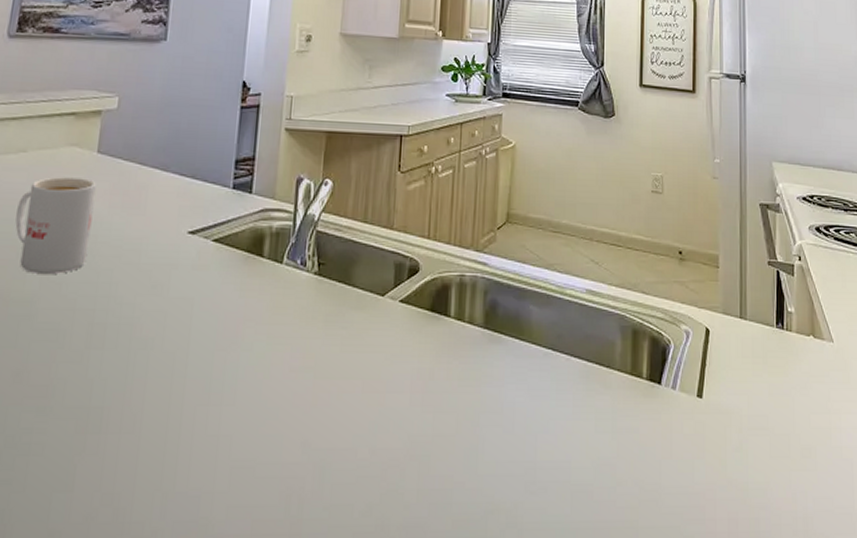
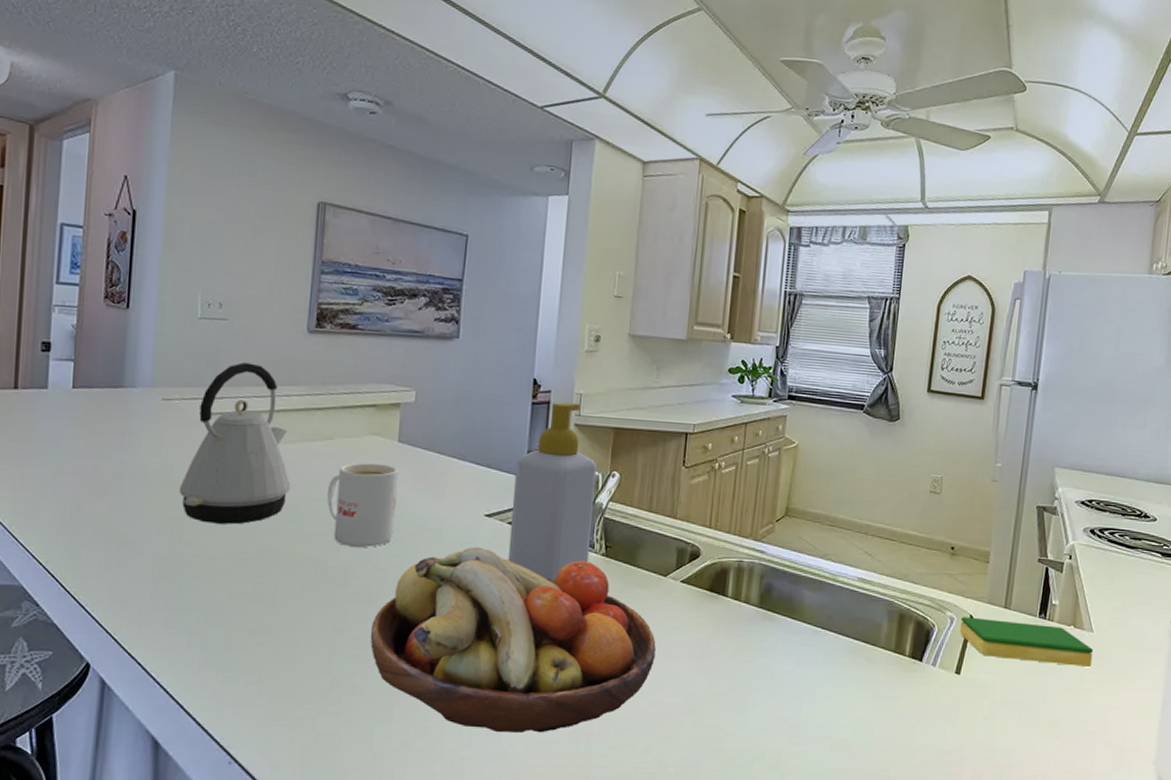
fruit bowl: none [53,269,375,495] -> present [370,546,656,733]
soap bottle: none [212,105,309,305] -> present [508,402,597,581]
dish sponge: none [696,330,837,384] -> present [959,617,1094,668]

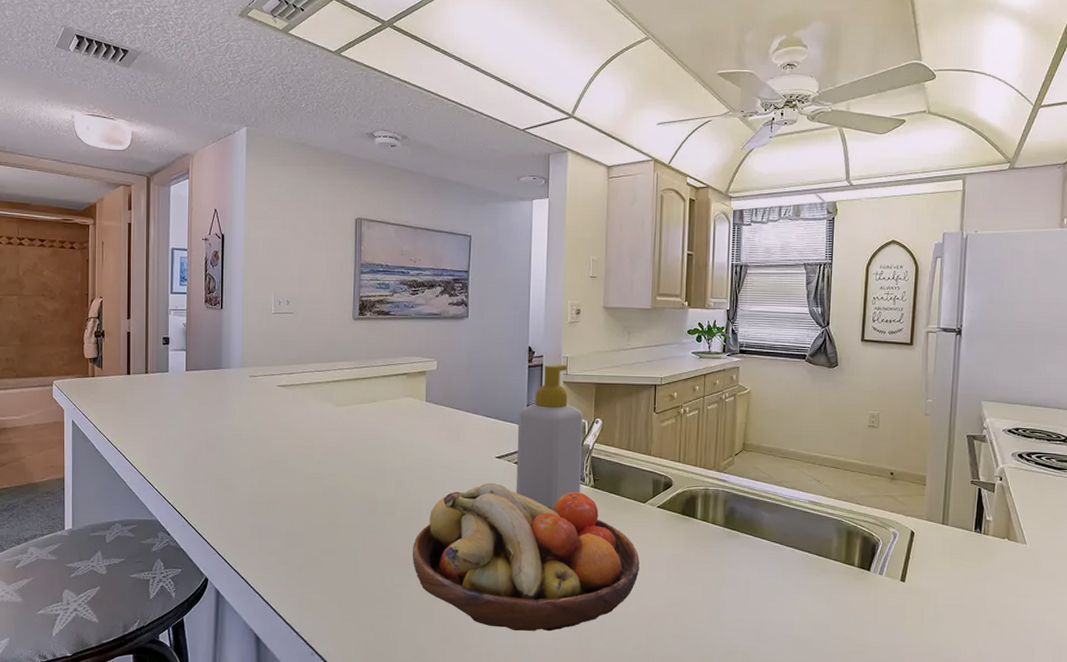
kettle: present [178,362,291,525] -> none [265,345,346,470]
mug: present [327,462,399,548] -> none [374,419,427,486]
dish sponge: present [959,617,1094,668] -> none [902,532,1028,575]

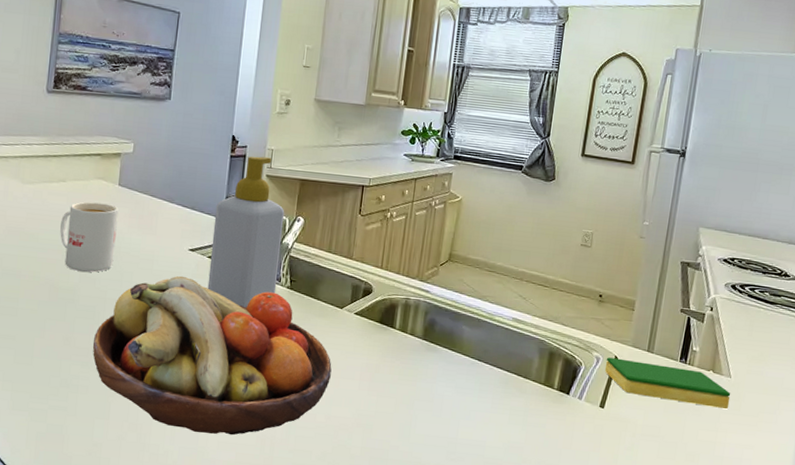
mug: none [374,419,427,486] -> present [60,201,119,273]
dish sponge: none [902,532,1028,575] -> present [604,357,731,410]

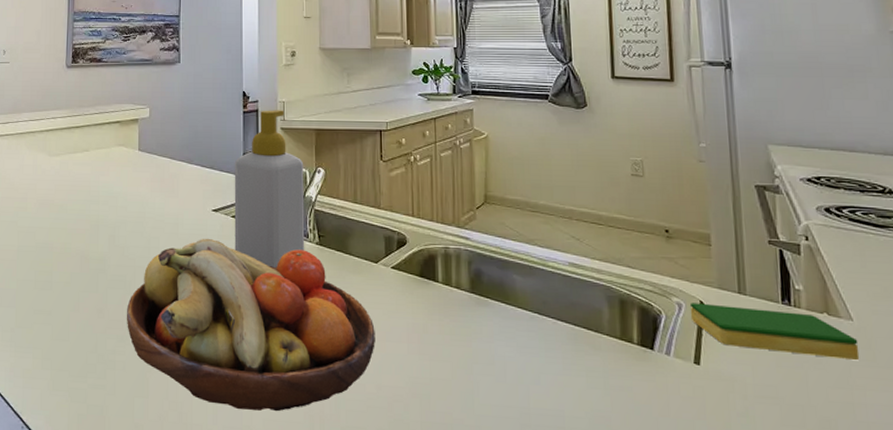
mug: present [60,201,119,273] -> none [87,169,140,241]

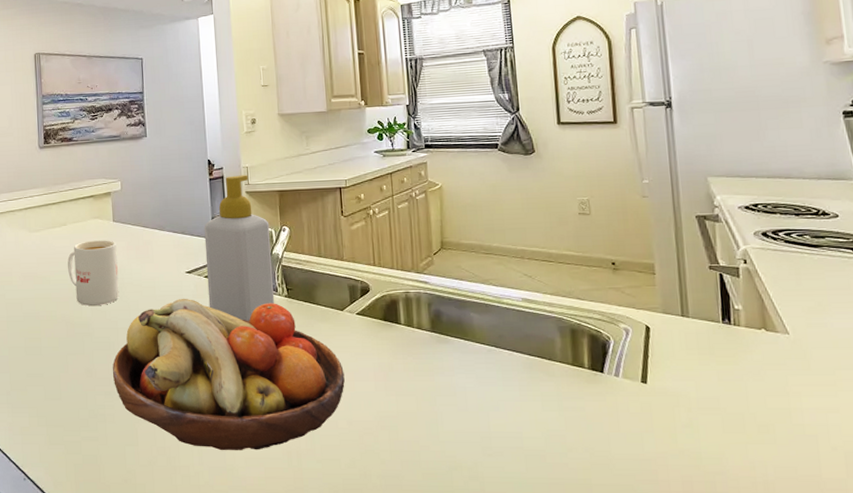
mug: none [87,169,140,241] -> present [67,240,120,307]
dish sponge: present [689,303,860,361] -> none [636,327,796,371]

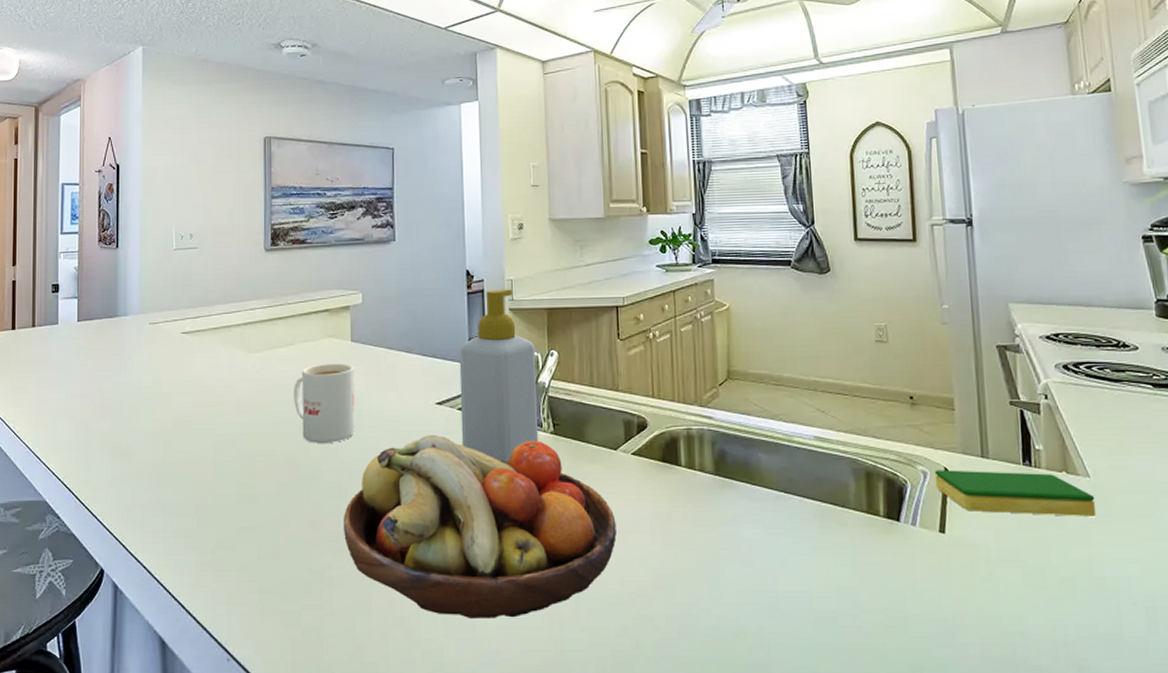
dish sponge: none [636,327,796,371] -> present [934,470,1097,518]

